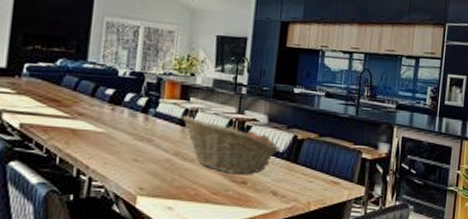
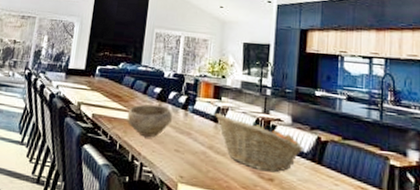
bowl: none [69,109,130,147] -> present [127,104,173,137]

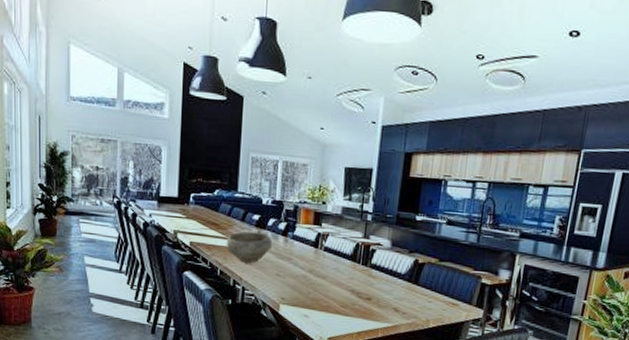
fruit basket: present [215,113,304,172] -> none [315,239,402,292]

